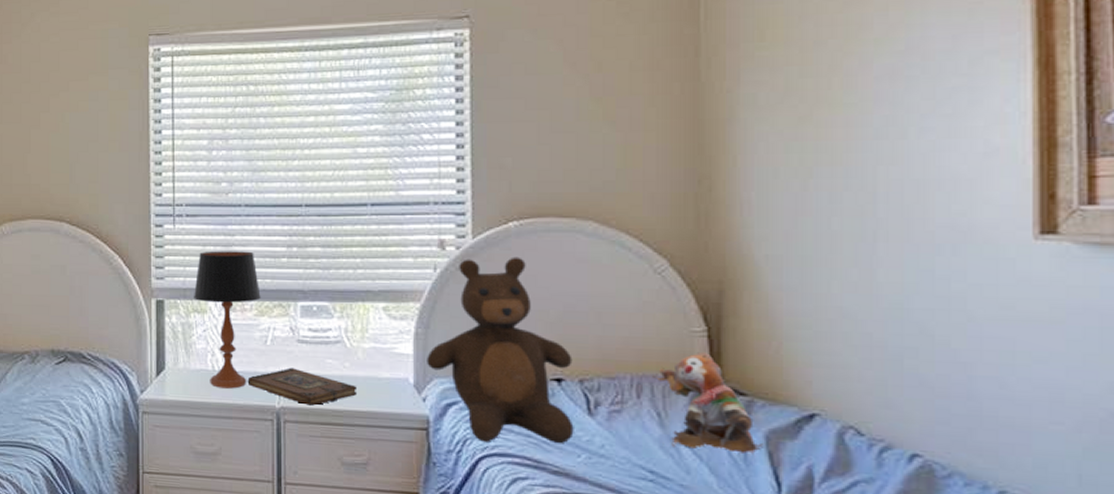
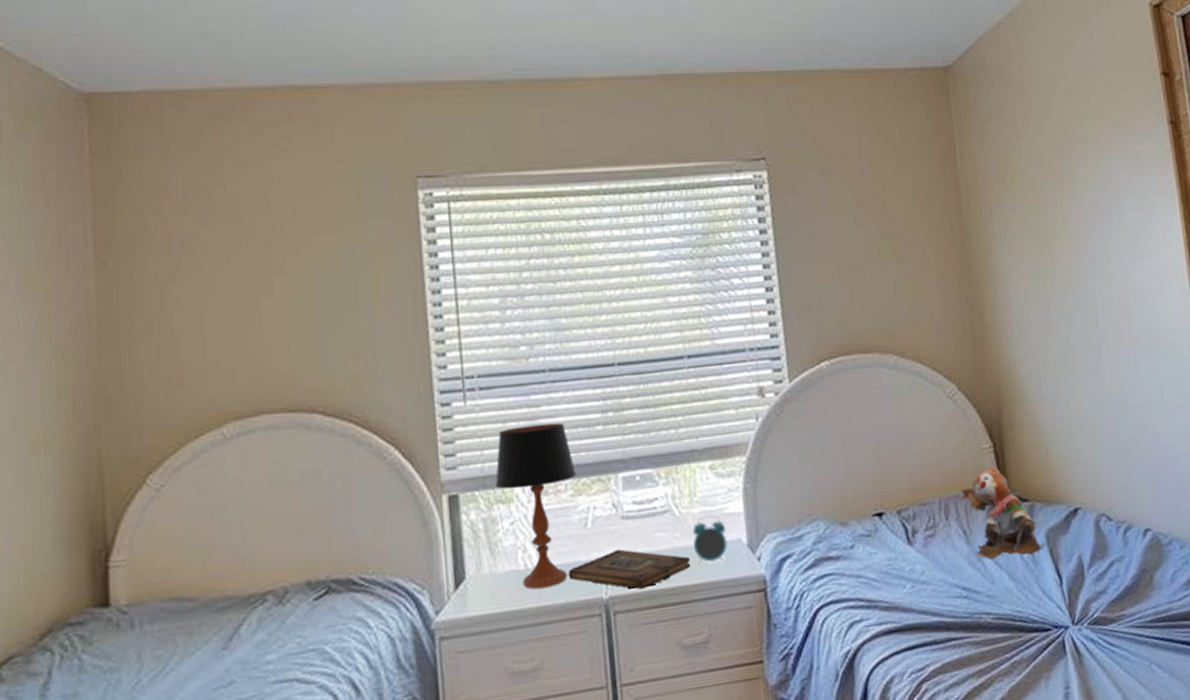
alarm clock: none [360,352,394,398] -> present [693,515,728,567]
teddy bear: present [427,257,574,443] -> none [757,396,898,592]

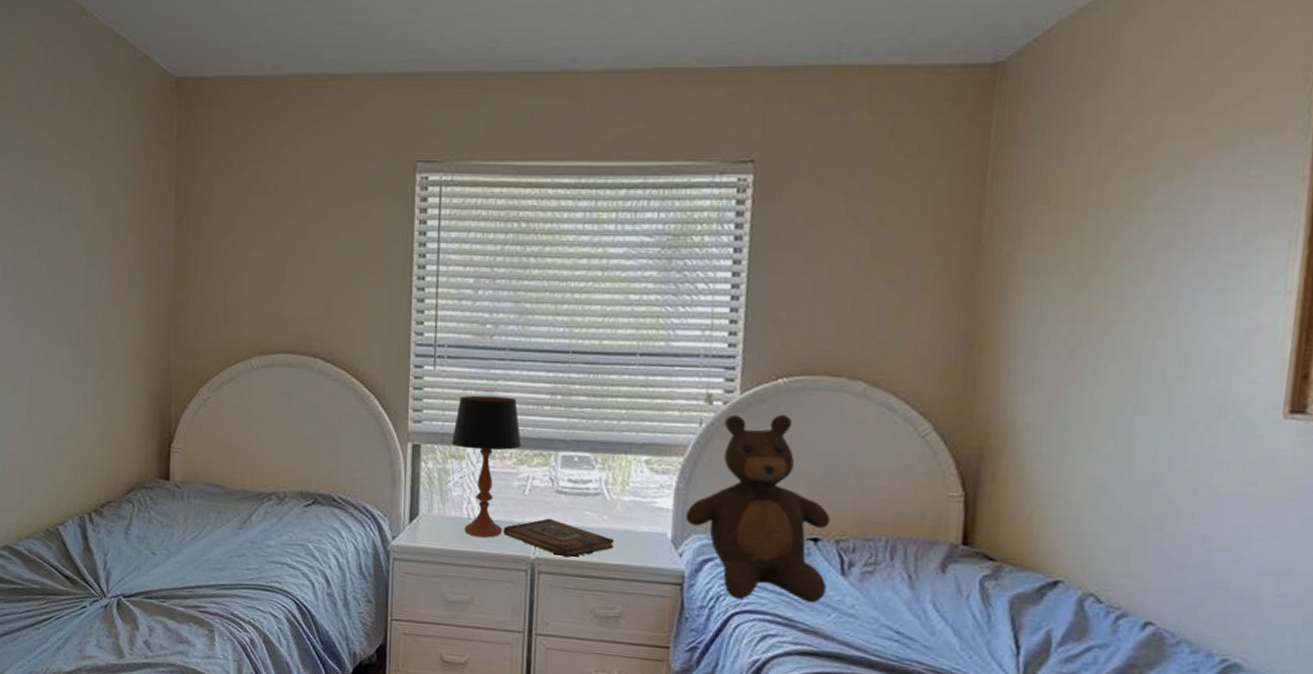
alarm clock: present [693,515,728,567] -> none [618,505,653,552]
teddy bear: none [757,396,898,592] -> present [686,414,831,602]
stuffed animal: present [956,466,1047,561] -> none [907,516,1008,618]

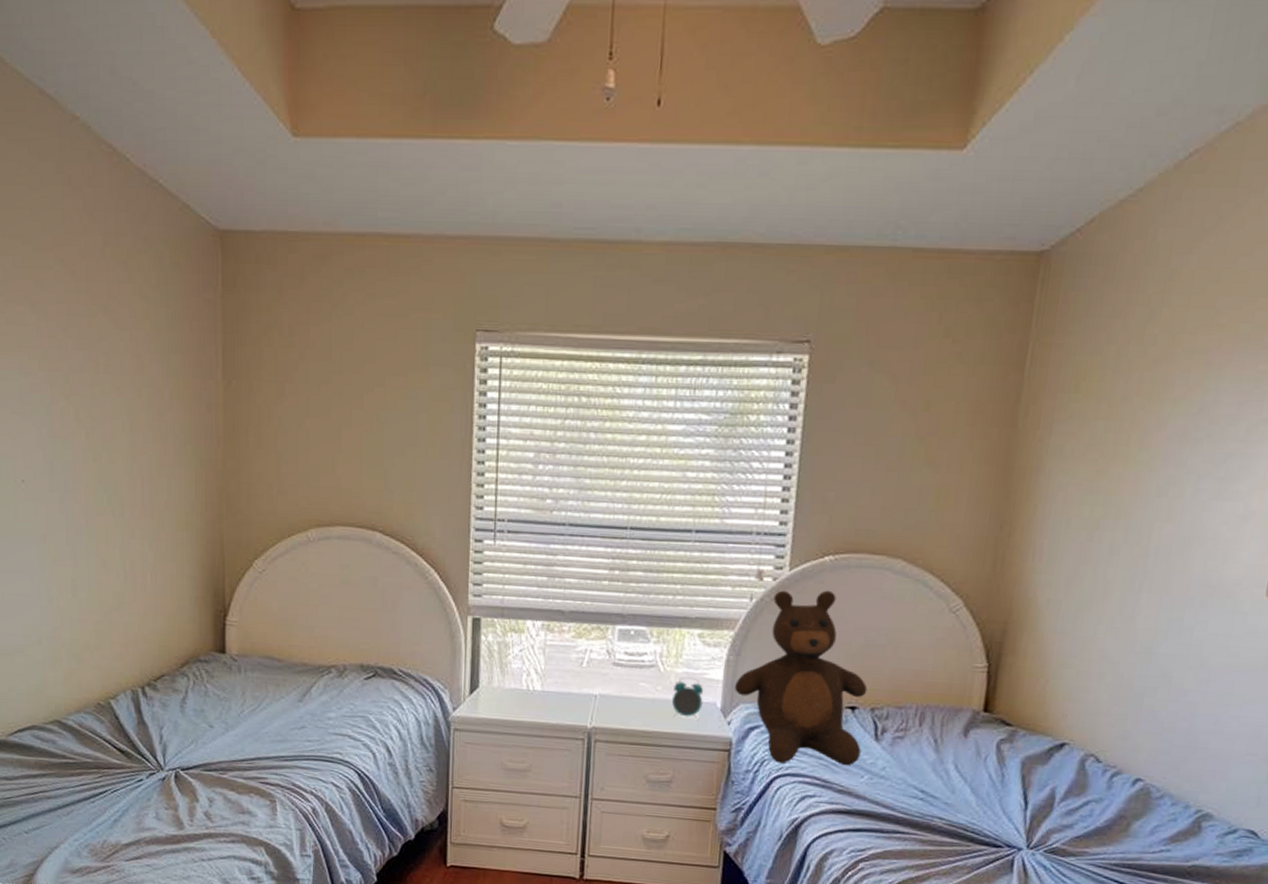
table lamp: present [451,395,521,538] -> none [510,569,580,709]
book: present [503,518,615,559] -> none [561,689,668,728]
alarm clock: none [618,505,653,552] -> present [671,677,704,721]

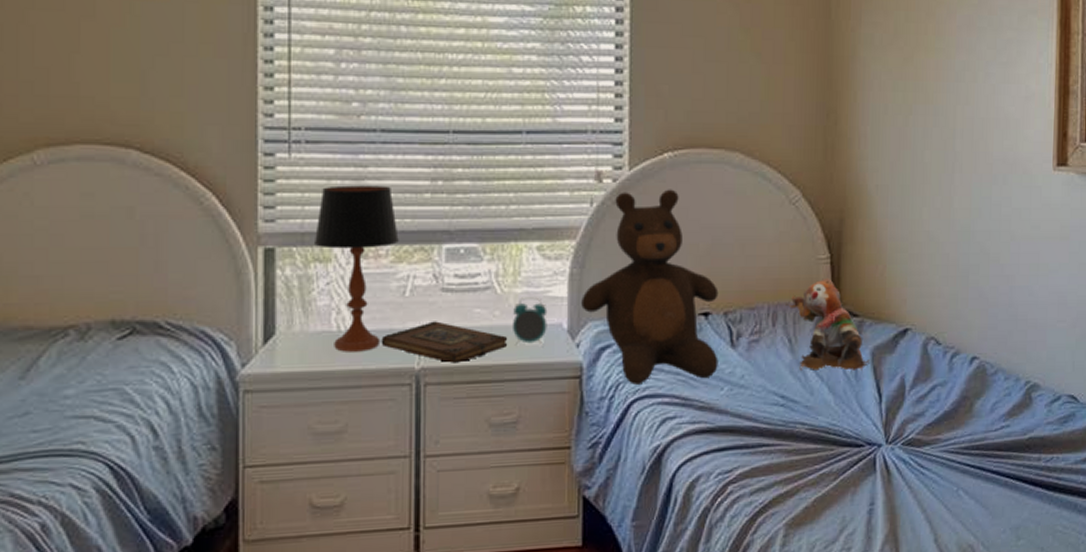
table lamp: none [510,569,580,709] -> present [313,185,399,352]
book: none [561,689,668,728] -> present [381,321,508,365]
stuffed animal: none [935,685,1020,777] -> present [786,277,871,371]

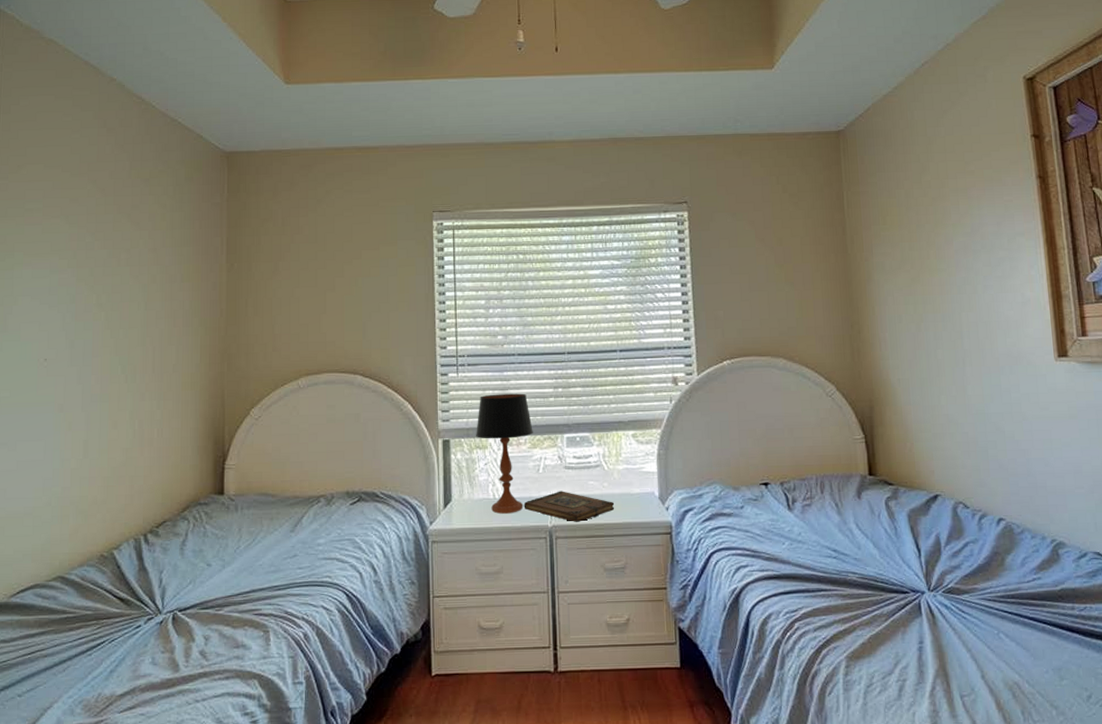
alarm clock: present [512,297,548,347] -> none [617,472,643,510]
teddy bear: present [581,189,719,385] -> none [668,388,779,539]
stuffed animal: present [786,277,871,371] -> none [830,454,908,530]

